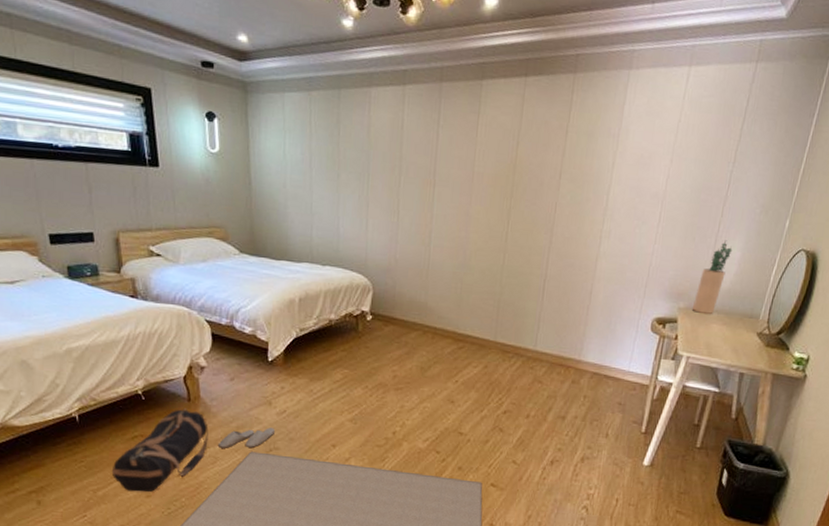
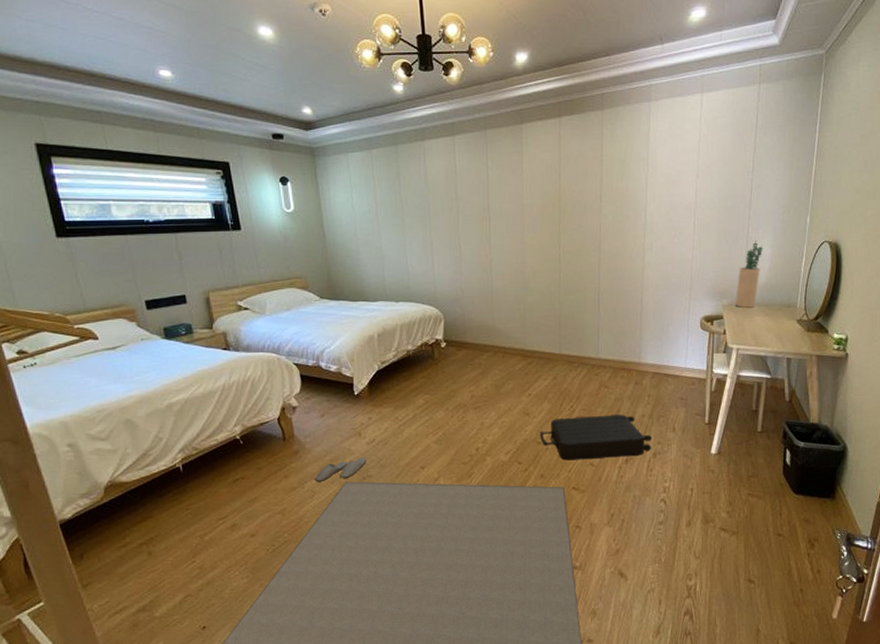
duffel bag: present [111,408,209,492] -> none [216,447,305,533]
suitcase: none [462,410,583,458] -> present [540,414,653,461]

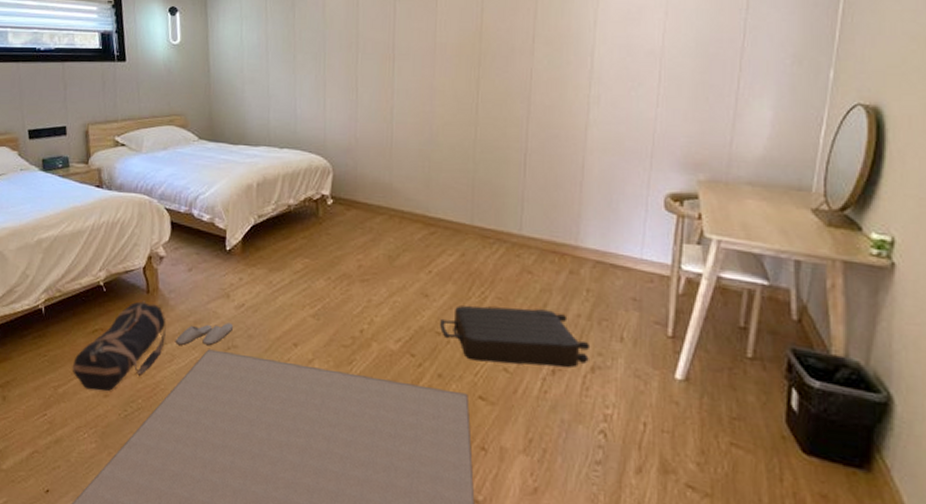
duffel bag: none [216,447,305,533] -> present [72,300,166,391]
vase: present [734,240,763,309] -> none [716,98,761,189]

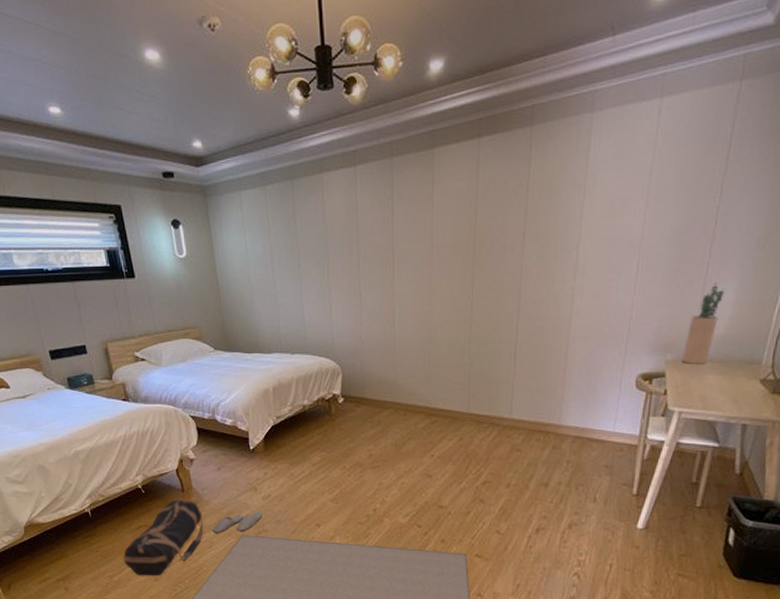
suitcase: present [440,306,591,367] -> none [442,480,569,527]
vase: none [716,98,761,189] -> present [681,282,725,365]

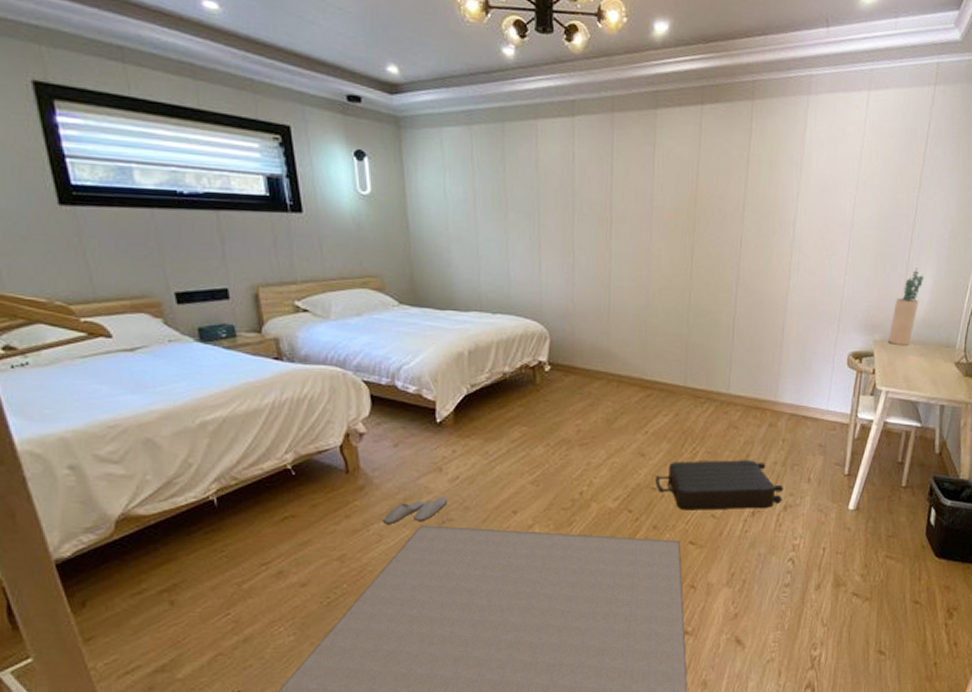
duffel bag: present [123,498,203,576] -> none [258,481,371,581]
suitcase: none [442,480,569,527] -> present [655,460,784,511]

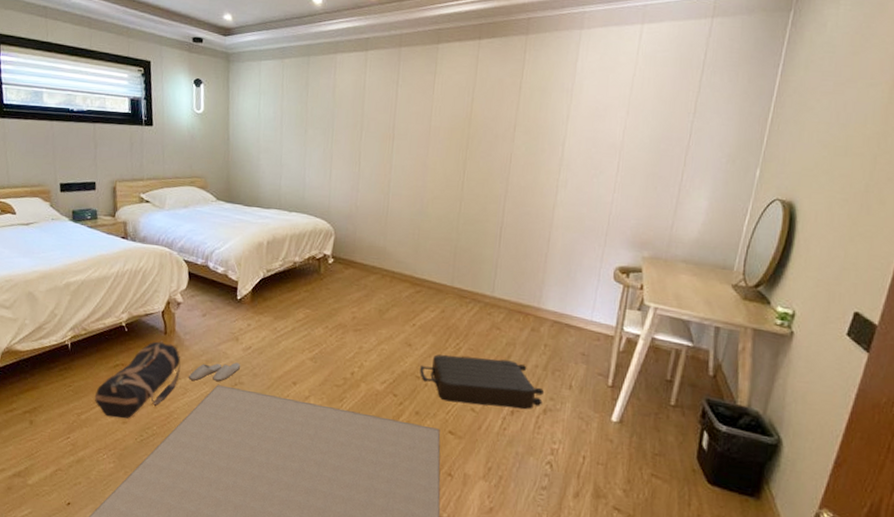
duffel bag: none [258,481,371,581] -> present [94,340,181,418]
vase: present [887,268,924,347] -> none [657,189,699,265]

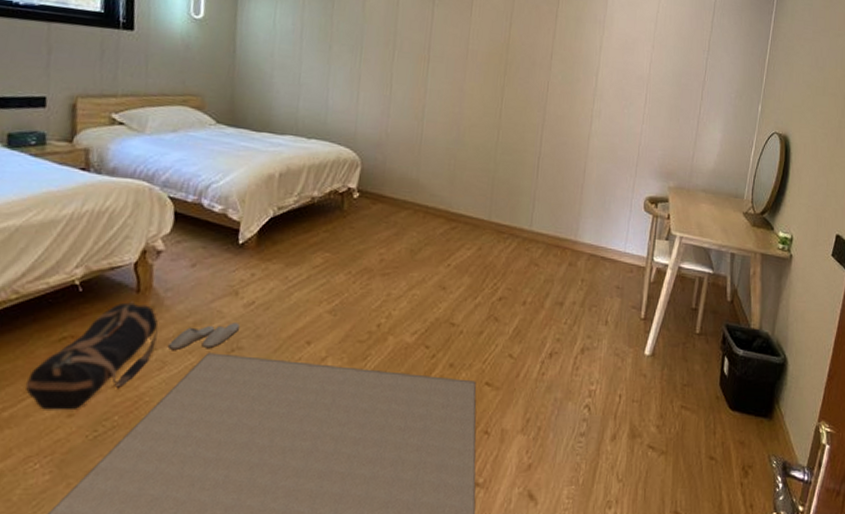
suitcase: present [420,354,545,409] -> none [454,297,582,350]

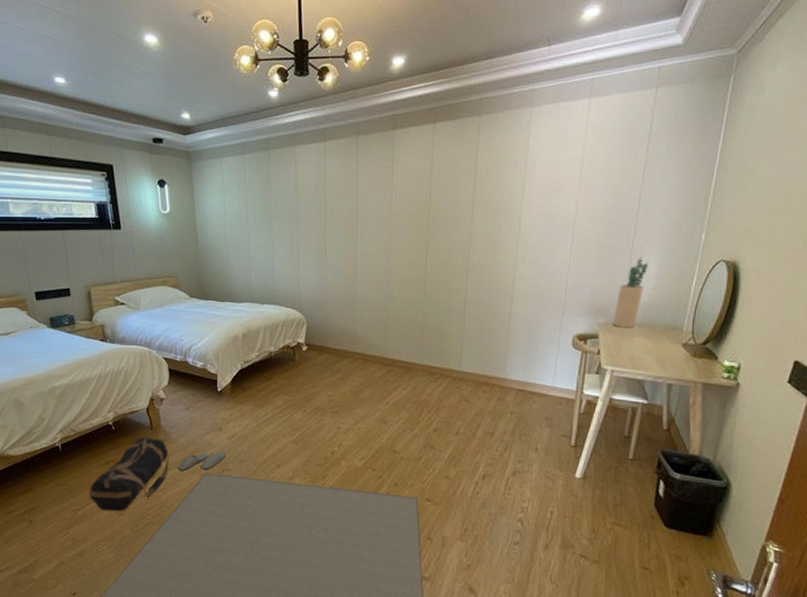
vase: none [681,122,714,195] -> present [612,256,649,329]

